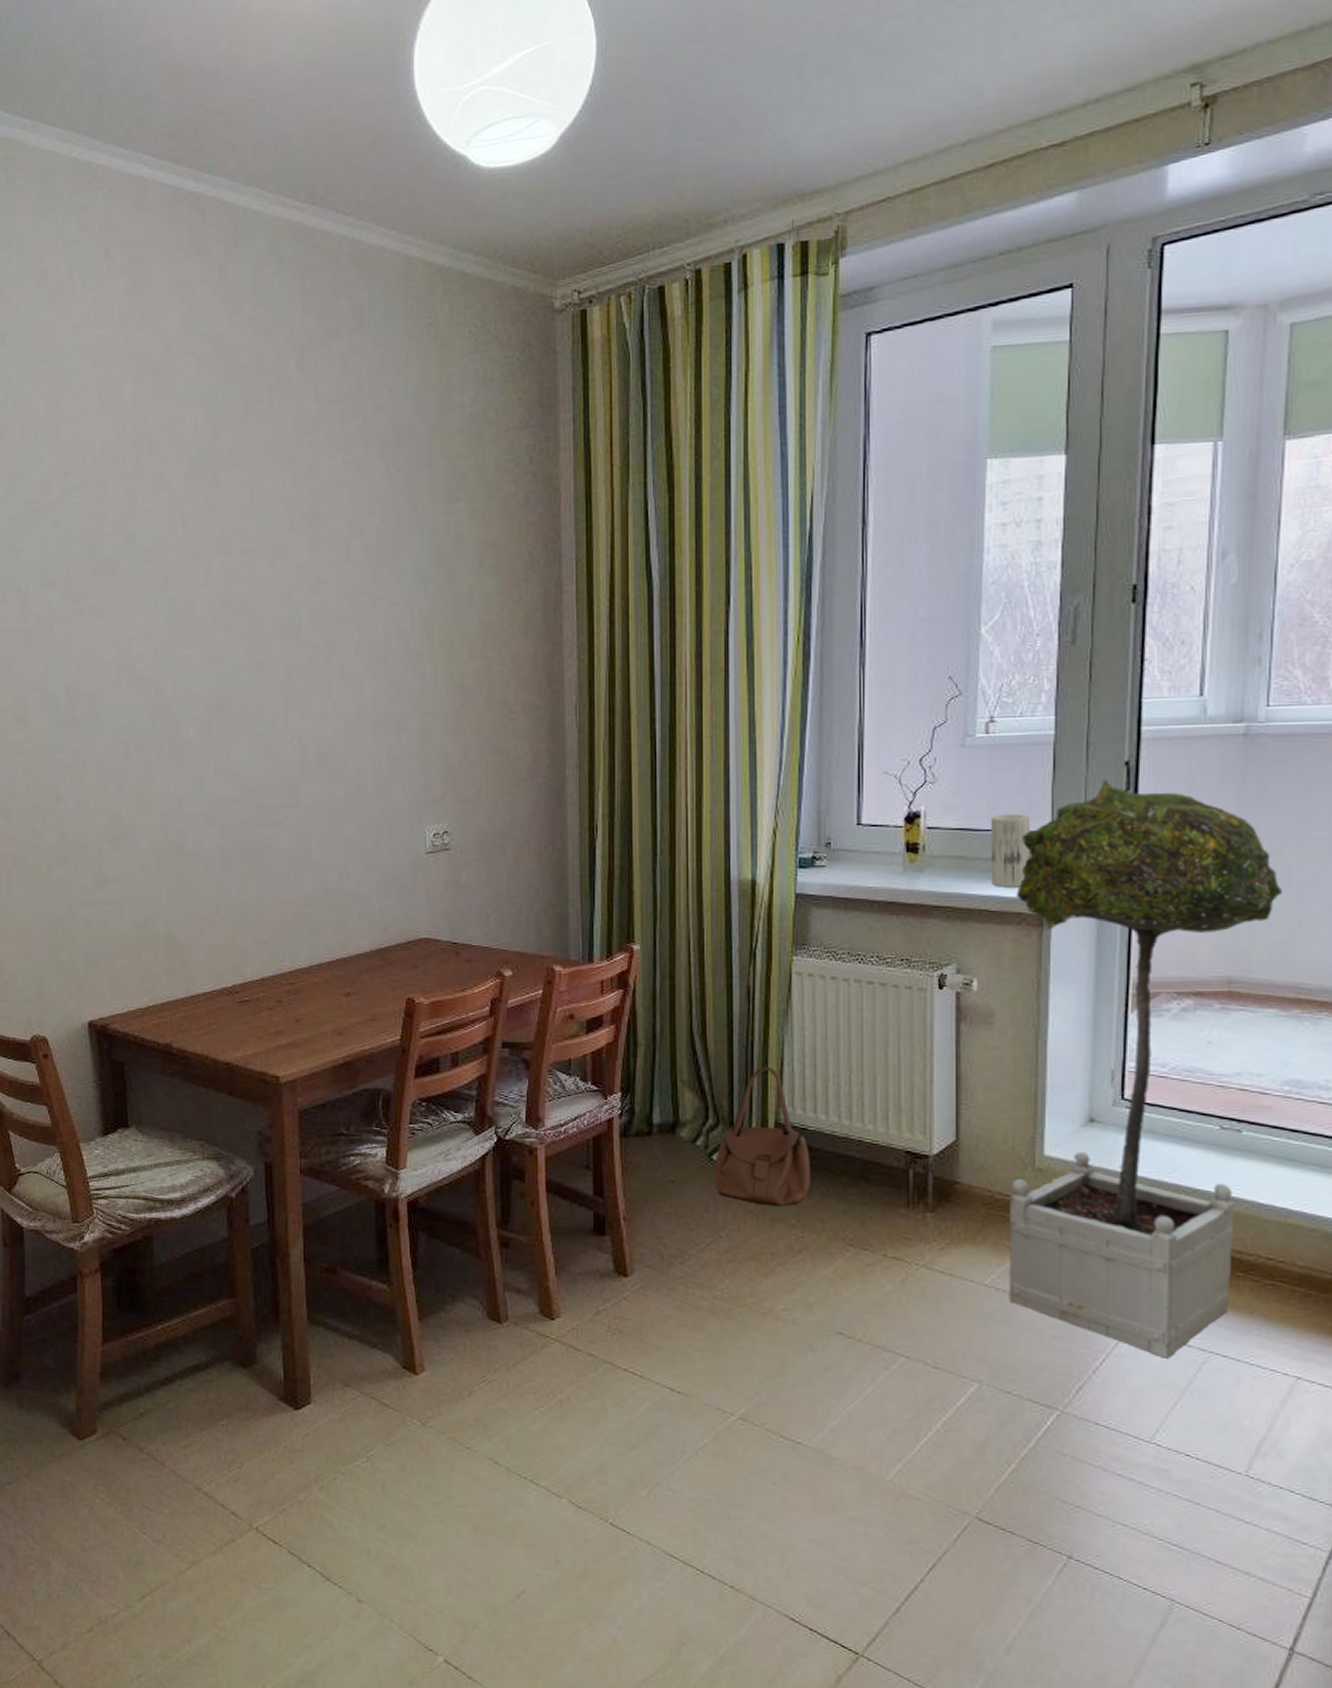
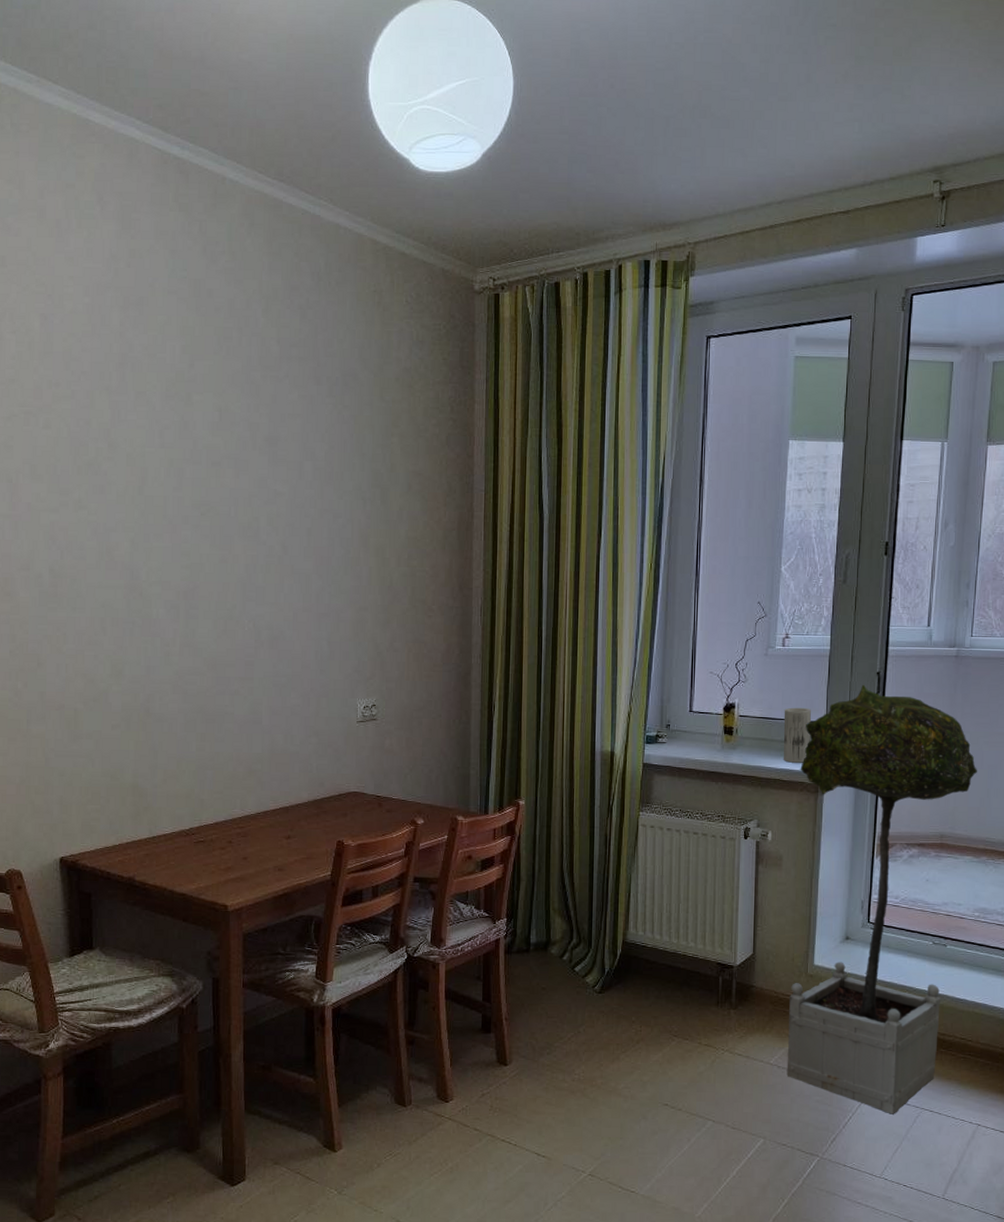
handbag: present [714,1066,810,1207] -> none [575,898,648,1007]

